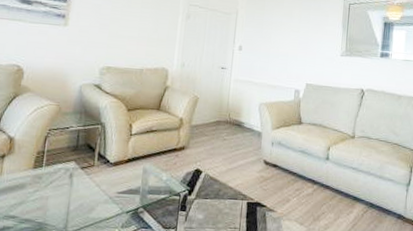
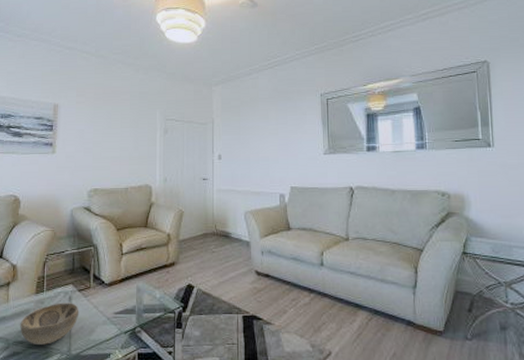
decorative bowl: none [13,179,80,220] -> present [20,303,79,345]

